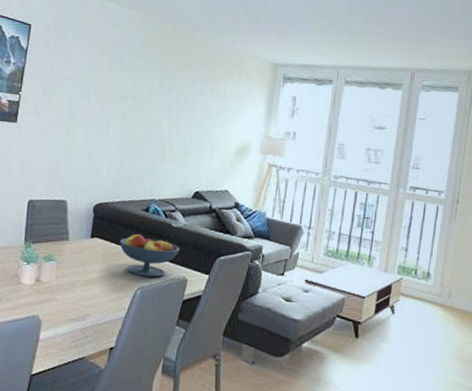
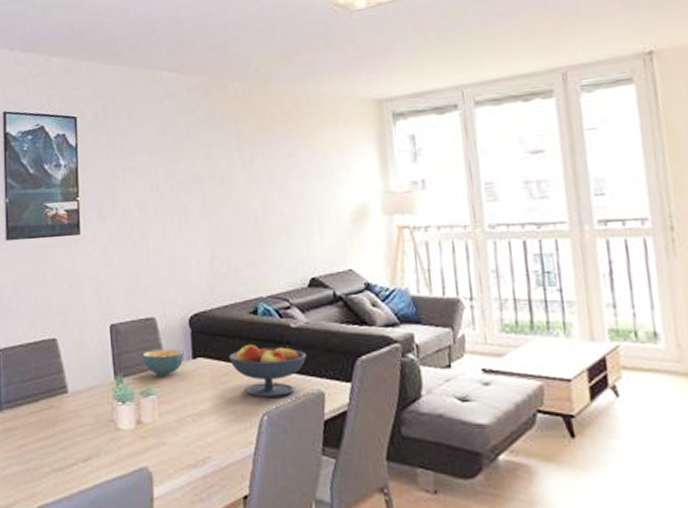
cereal bowl: none [50,225,85,248] -> present [142,349,184,376]

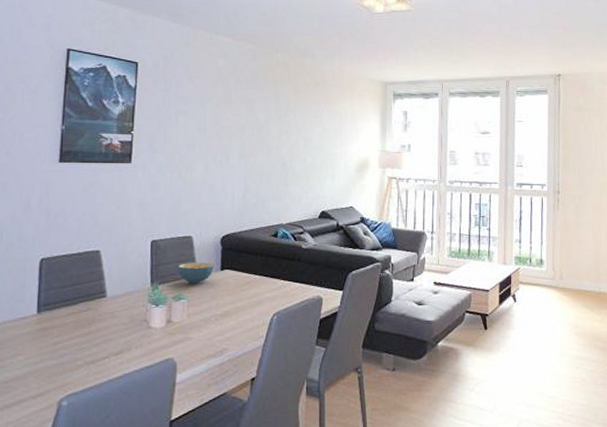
fruit bowl: present [229,343,307,397] -> none [251,260,312,301]

